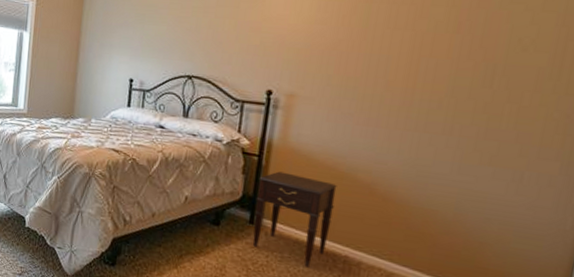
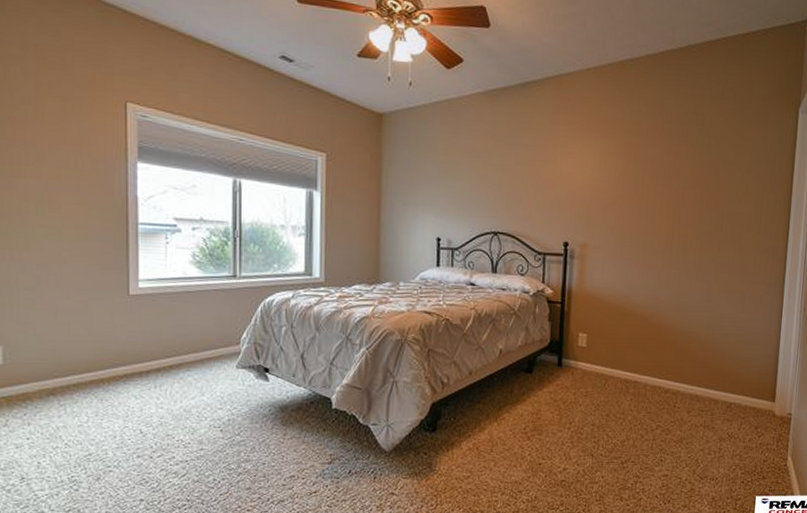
nightstand: present [252,171,337,268] -> none [561,315,625,397]

